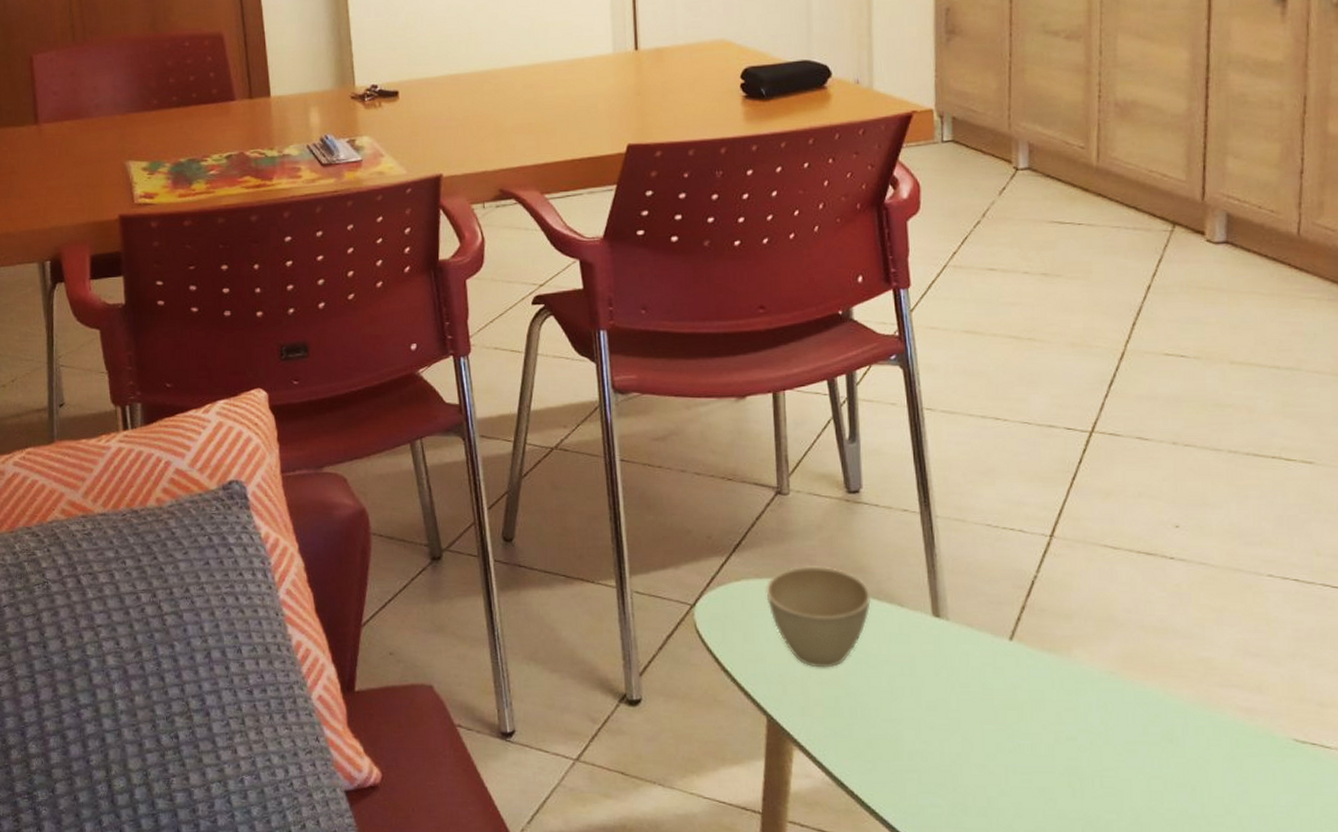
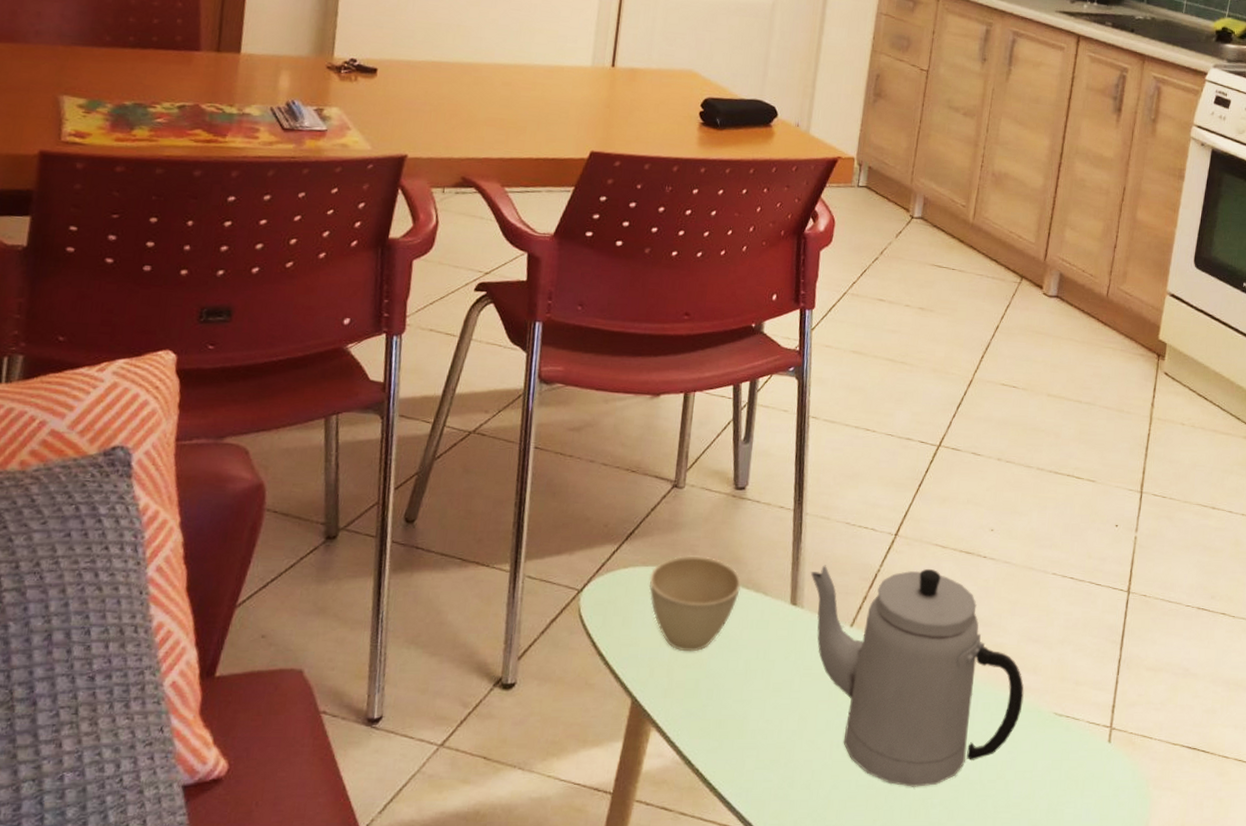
teapot: none [951,572,1249,820] -> present [810,565,1024,787]

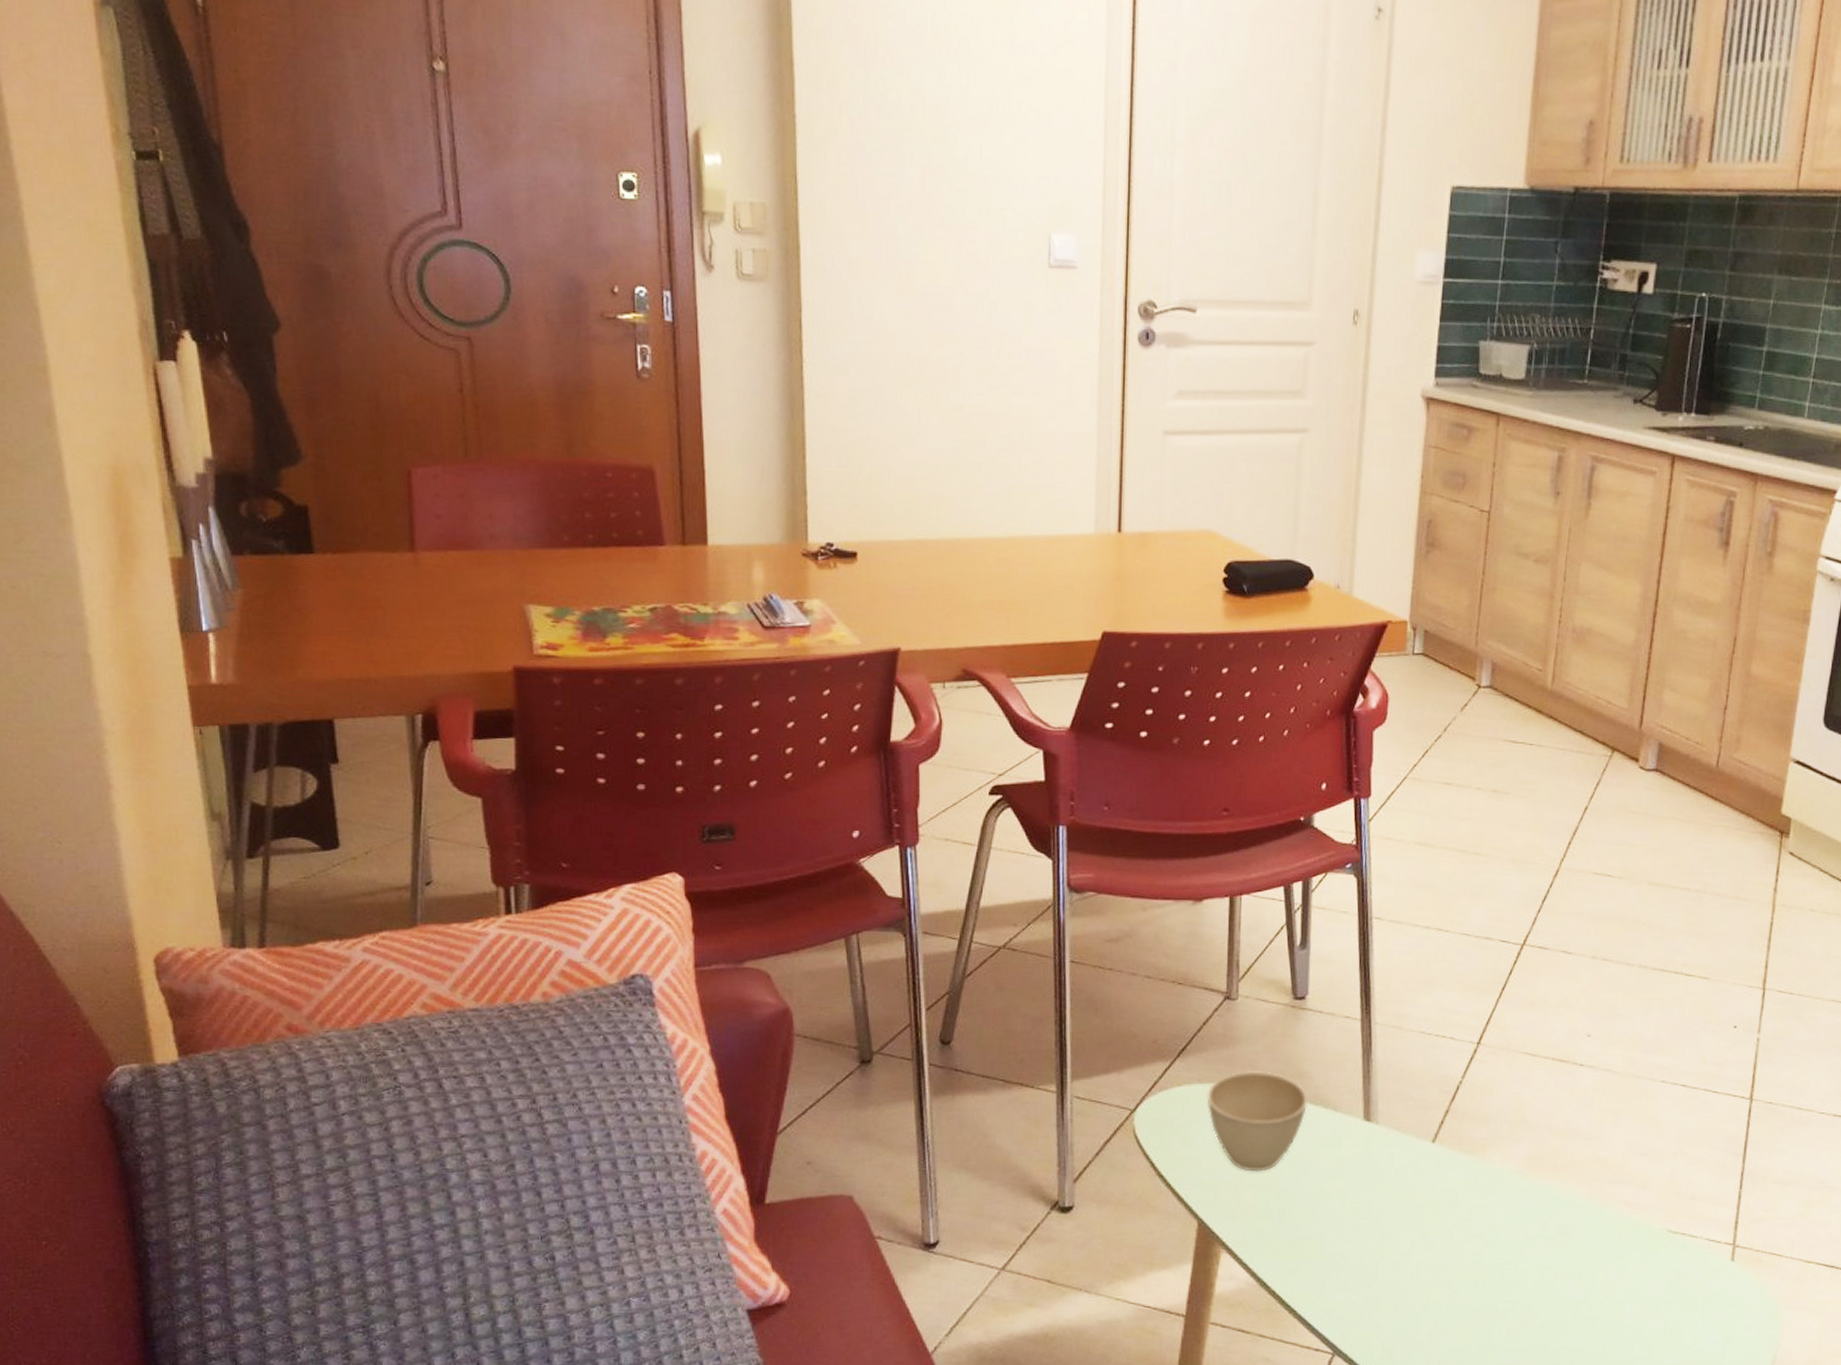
teapot: present [810,565,1024,787] -> none [1383,1077,1633,1308]

